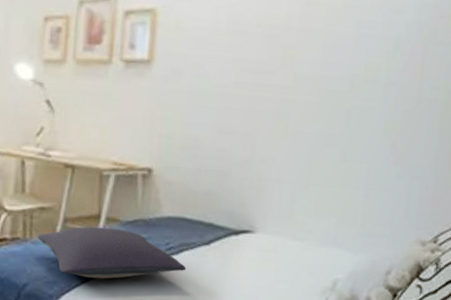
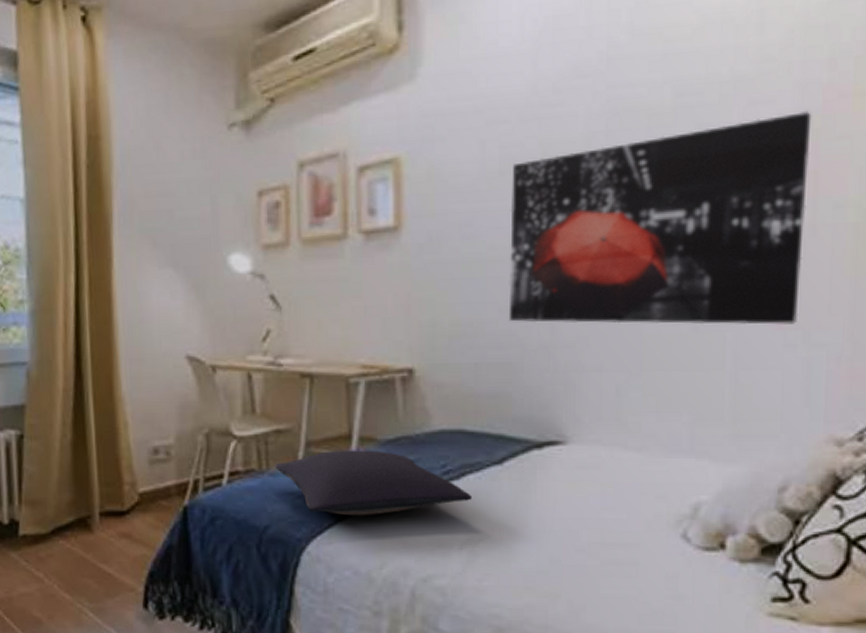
wall art: none [223,22,424,162] -> present [508,110,812,325]

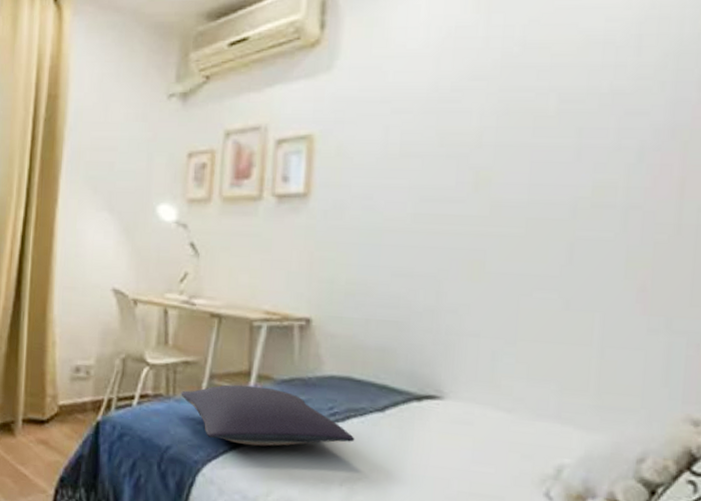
wall art: present [508,110,812,325] -> none [399,124,681,311]

